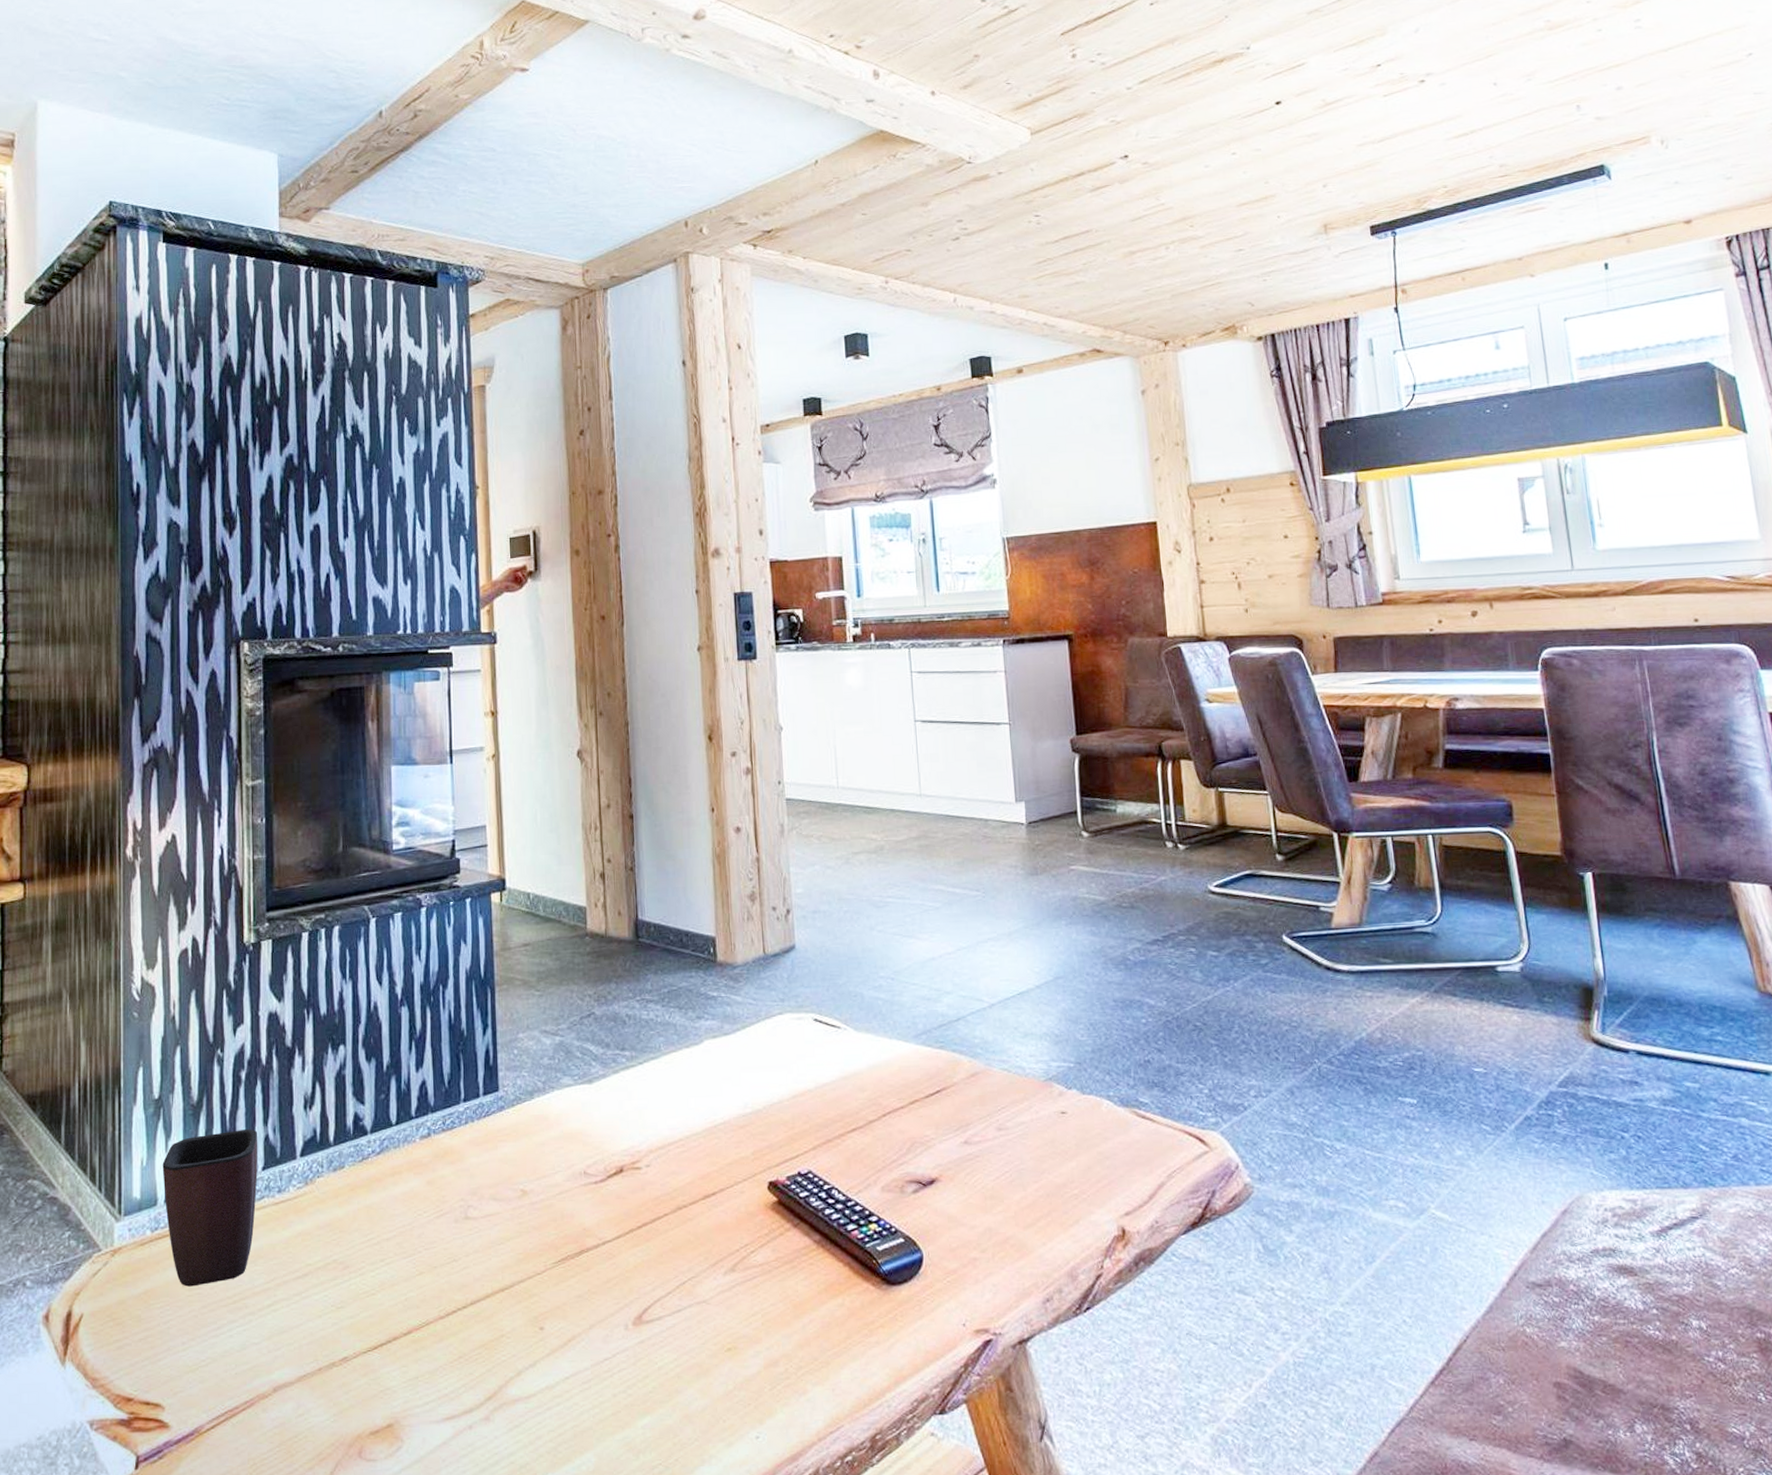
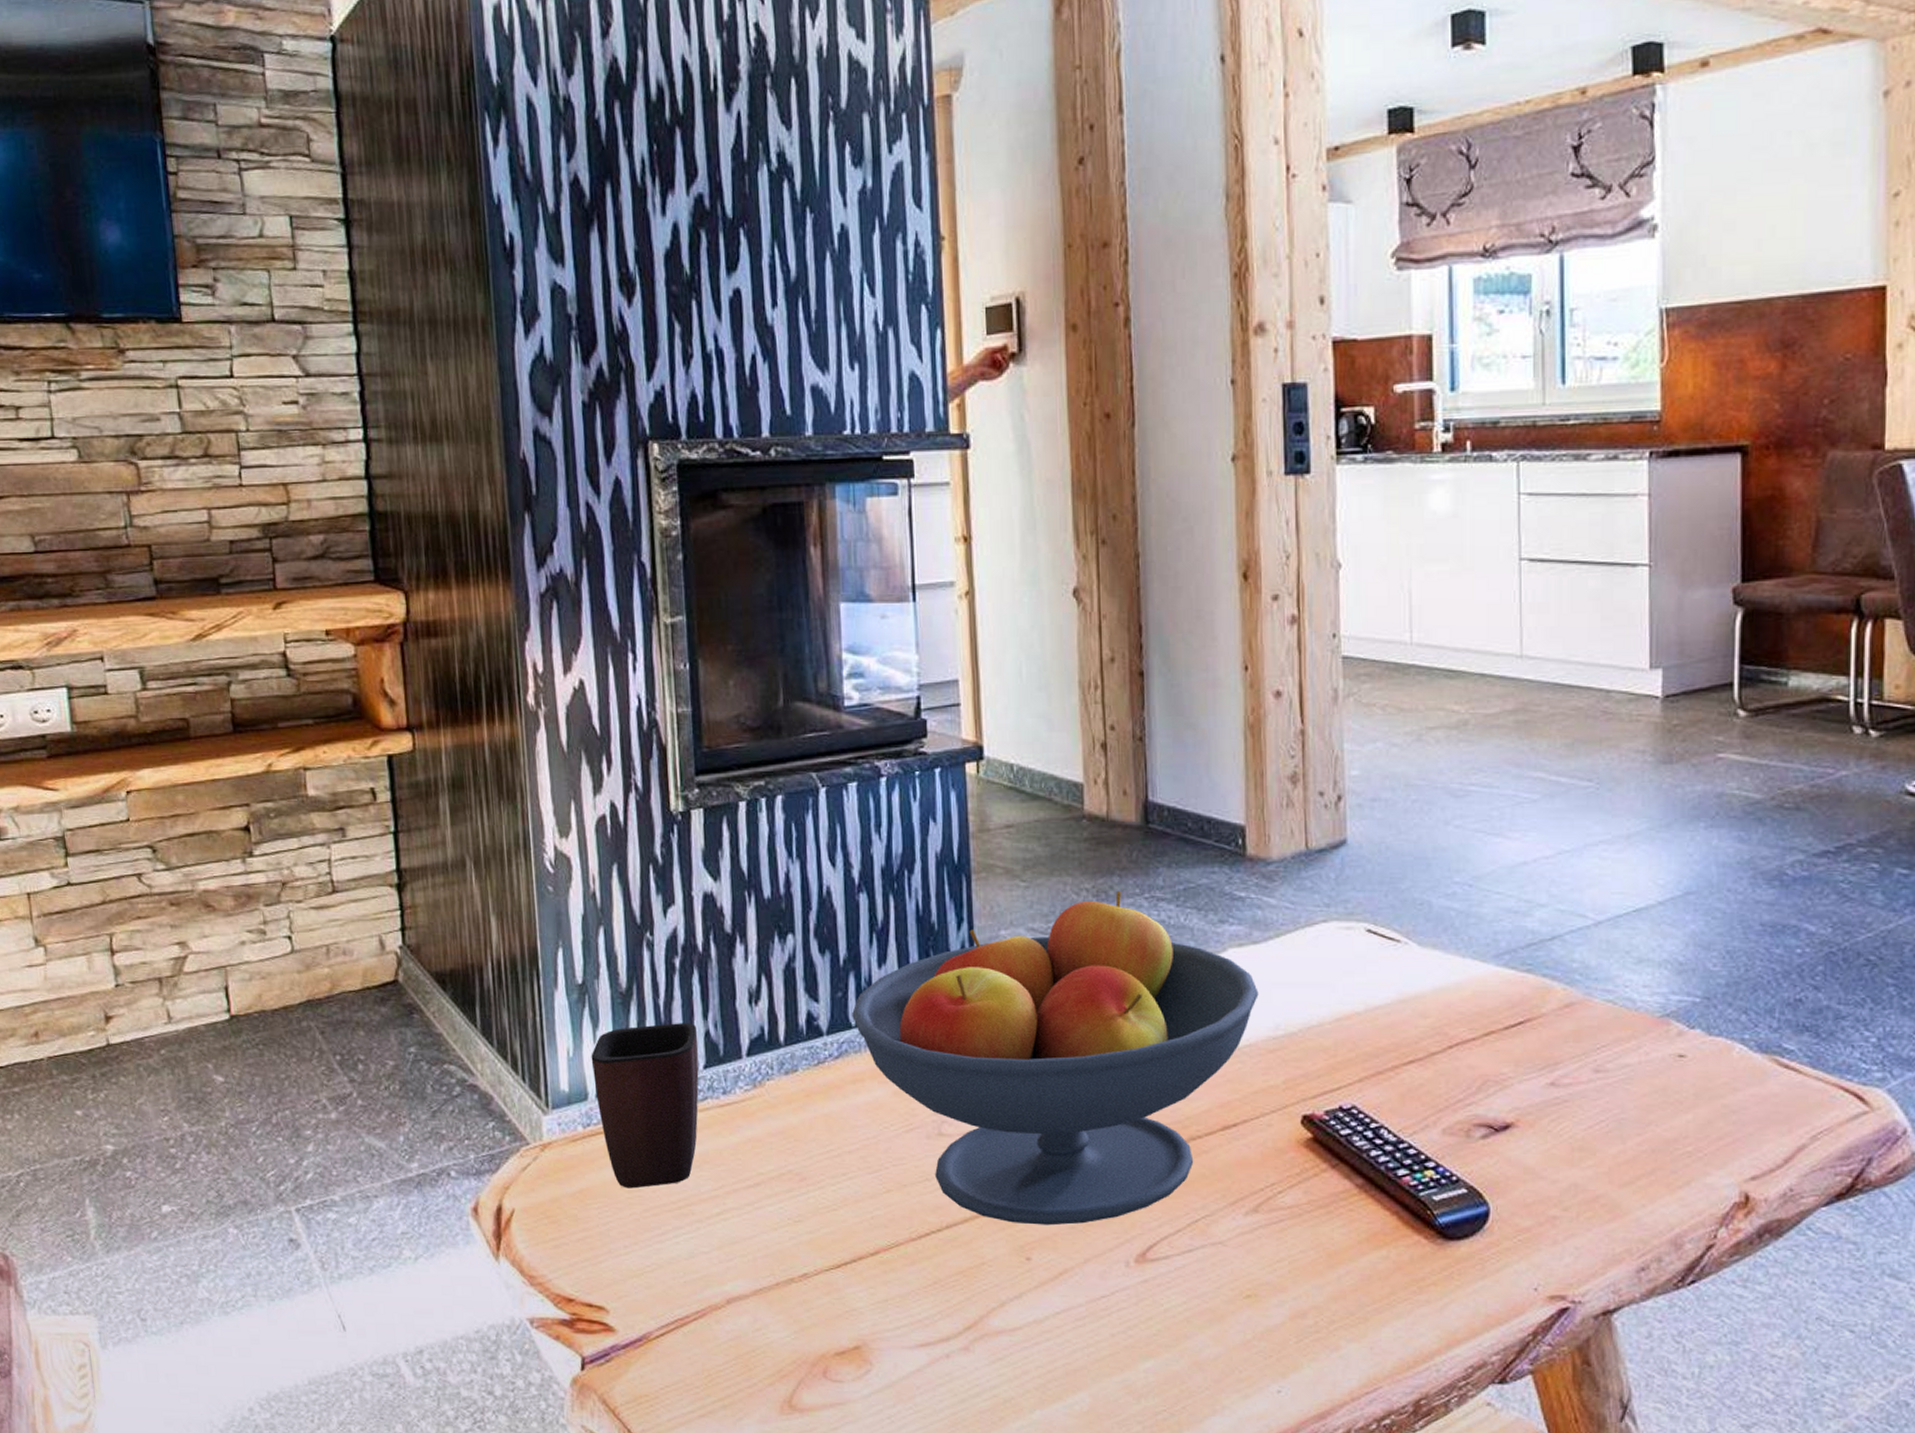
fruit bowl: none [393,995,730,1296] -> present [852,890,1259,1226]

